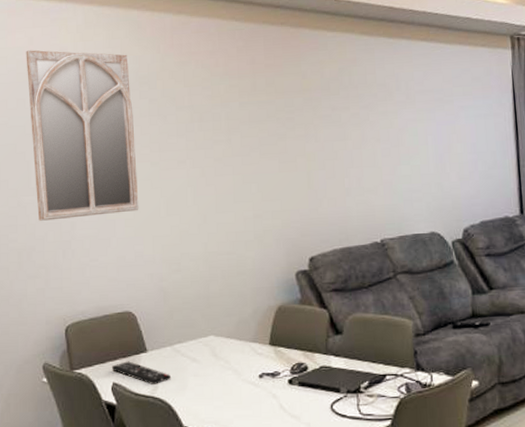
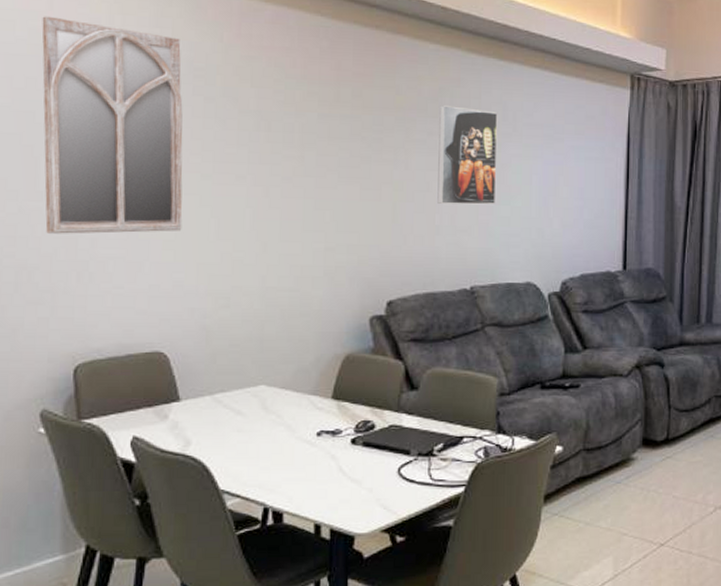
remote control: present [111,361,171,386] -> none [132,411,208,441]
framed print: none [340,83,397,169] -> present [437,105,498,205]

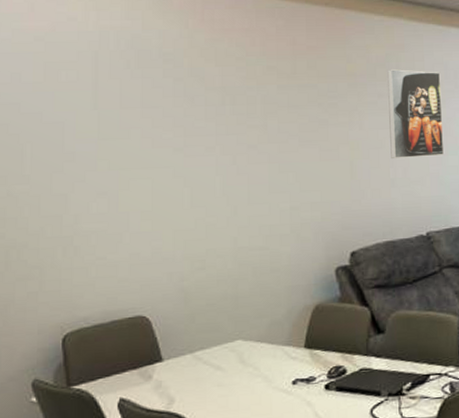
home mirror: present [42,16,183,234] -> none [24,17,158,214]

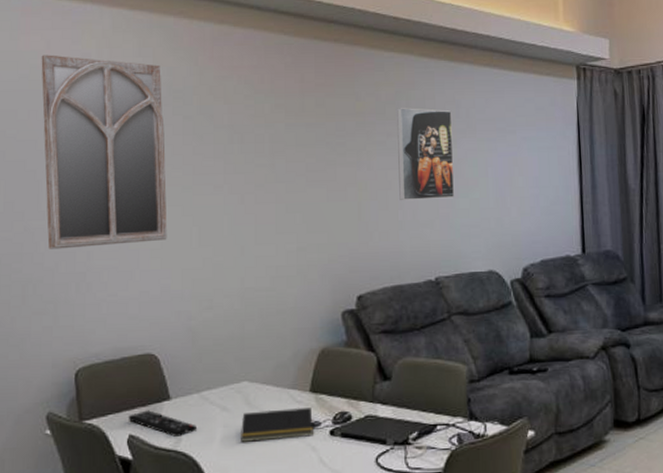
home mirror: none [24,17,158,214] -> present [41,55,167,249]
remote control: none [118,373,190,399] -> present [128,410,196,438]
notepad: none [235,363,308,400] -> present [241,407,313,442]

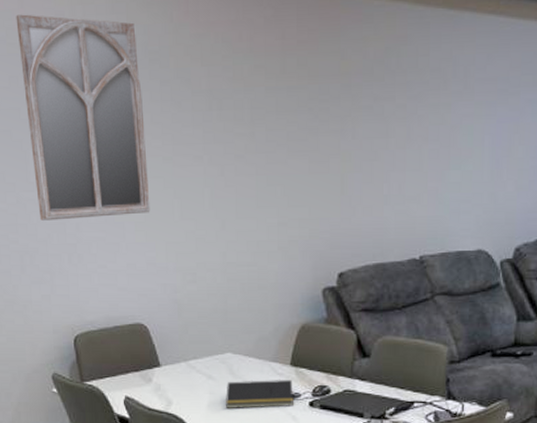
remote control: present [128,410,196,438] -> none [123,375,185,401]
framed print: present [397,108,455,200] -> none [385,66,448,172]

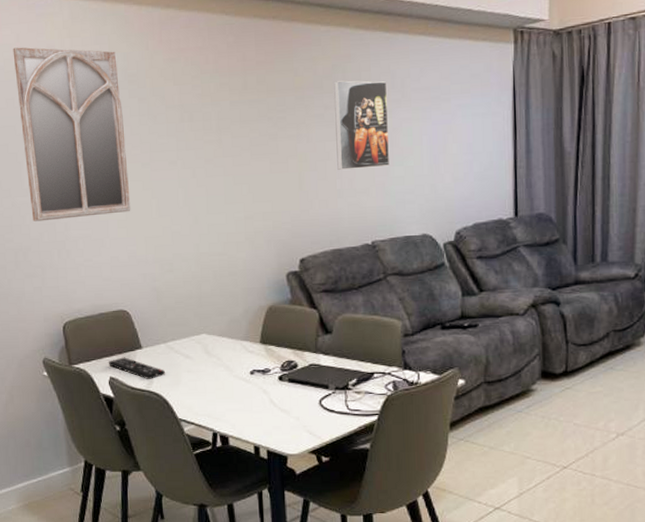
remote control: none [123,375,185,401] -> present [108,357,165,380]
notepad: present [226,379,293,408] -> none [202,356,264,385]
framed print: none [385,66,448,172] -> present [334,80,390,170]

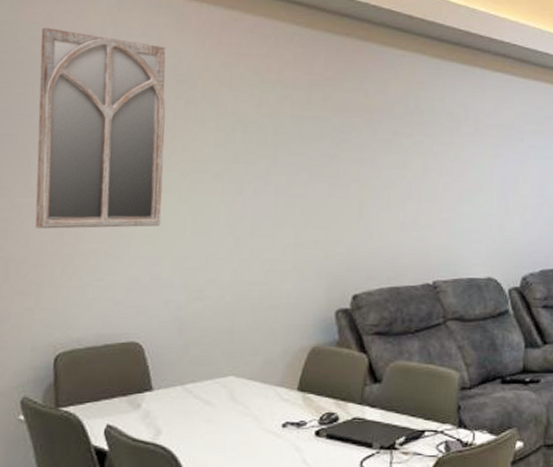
remote control: present [108,357,165,380] -> none [106,400,178,430]
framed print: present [334,80,390,170] -> none [402,107,461,202]

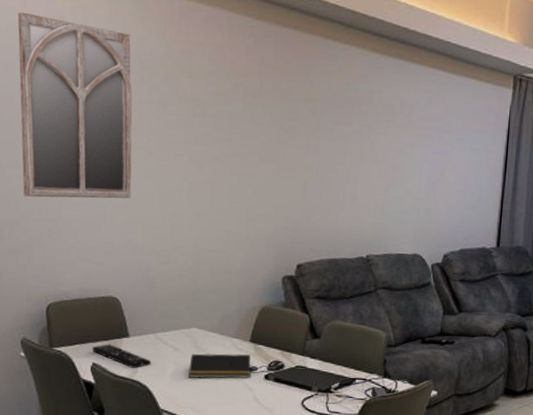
remote control: none [106,400,178,430] -> present [92,344,151,369]
notepad: none [223,405,299,438] -> present [188,353,251,379]

